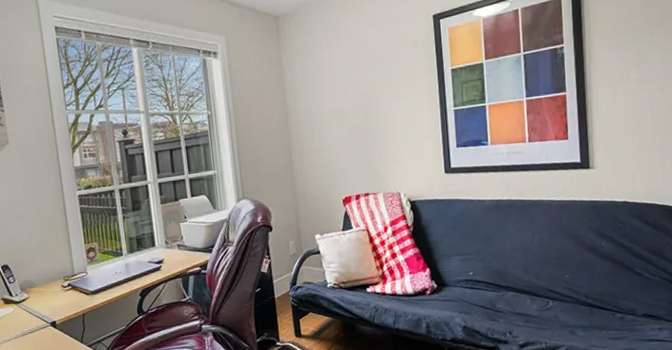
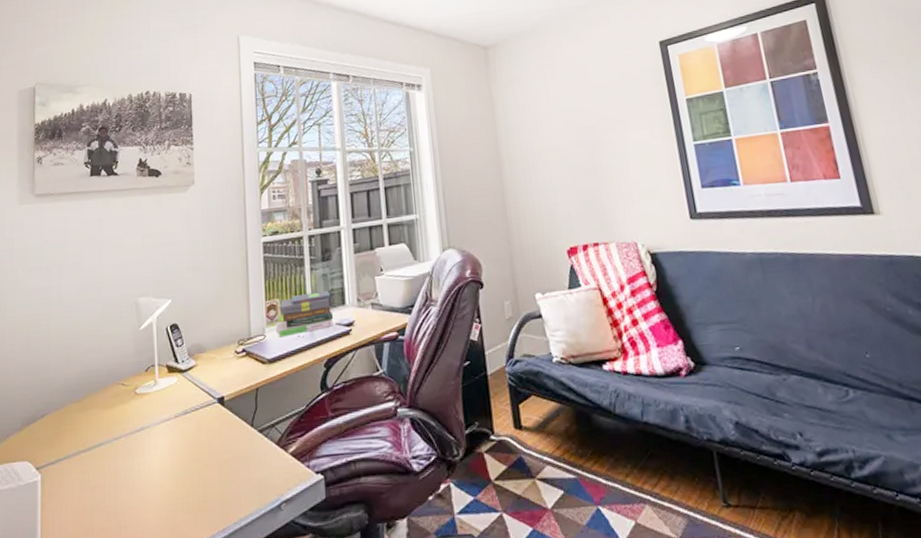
books: none [95,234,146,274] -> present [276,290,334,338]

